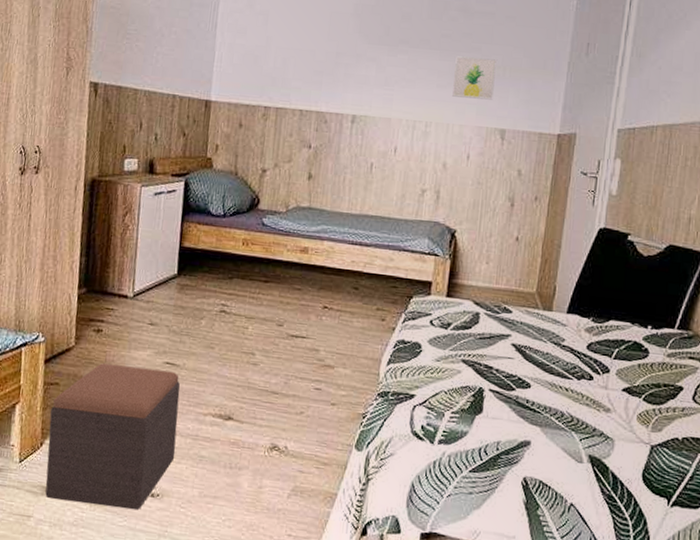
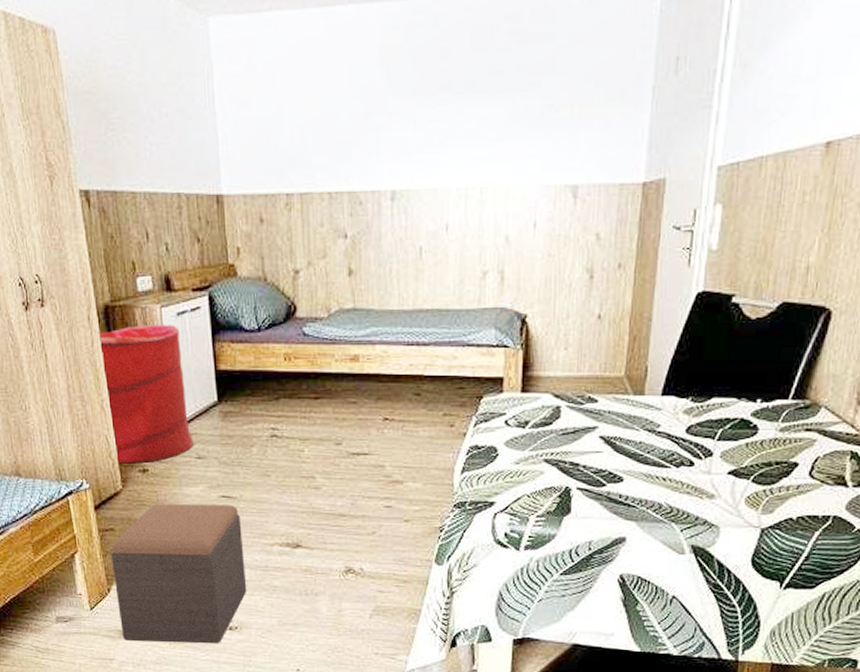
laundry hamper: none [76,199,154,323] -> present [98,324,195,464]
wall art: present [452,56,498,100] -> none [510,95,563,151]

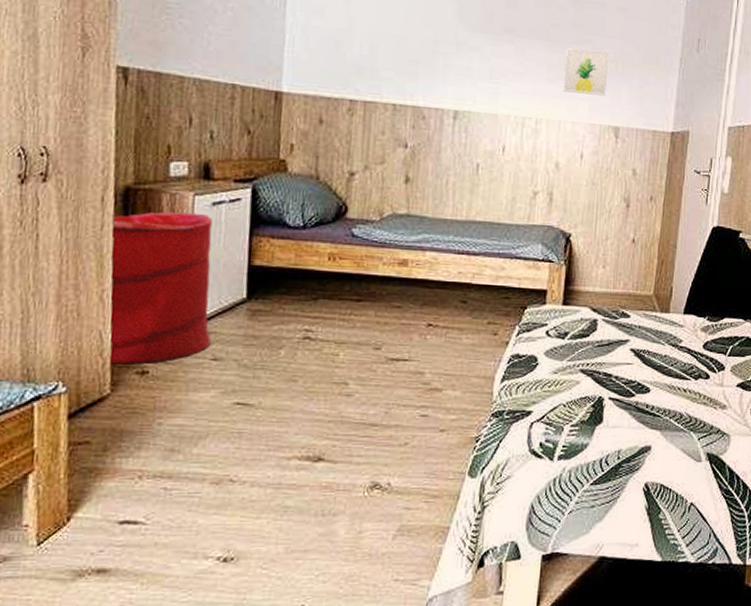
footstool: present [111,504,247,644] -> none [77,412,256,583]
wall art: none [510,95,563,151] -> present [564,48,610,96]

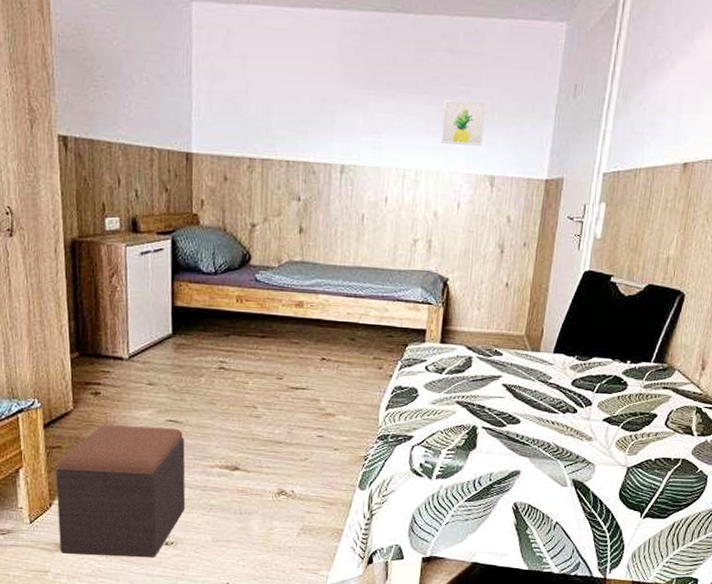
footstool: none [77,412,256,583] -> present [56,425,186,558]
laundry hamper: present [111,212,212,365] -> none [63,260,147,387]

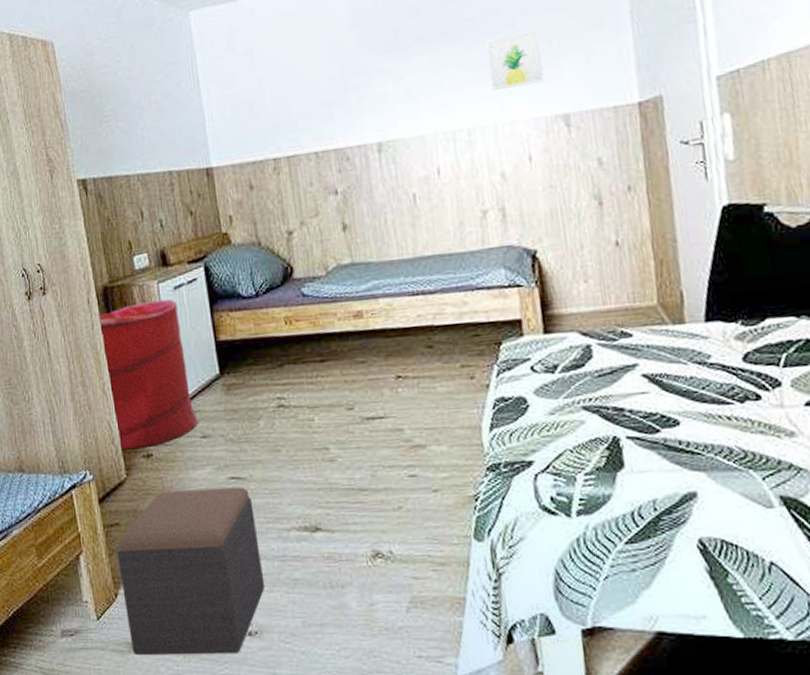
laundry hamper: none [63,260,147,387] -> present [97,299,199,450]

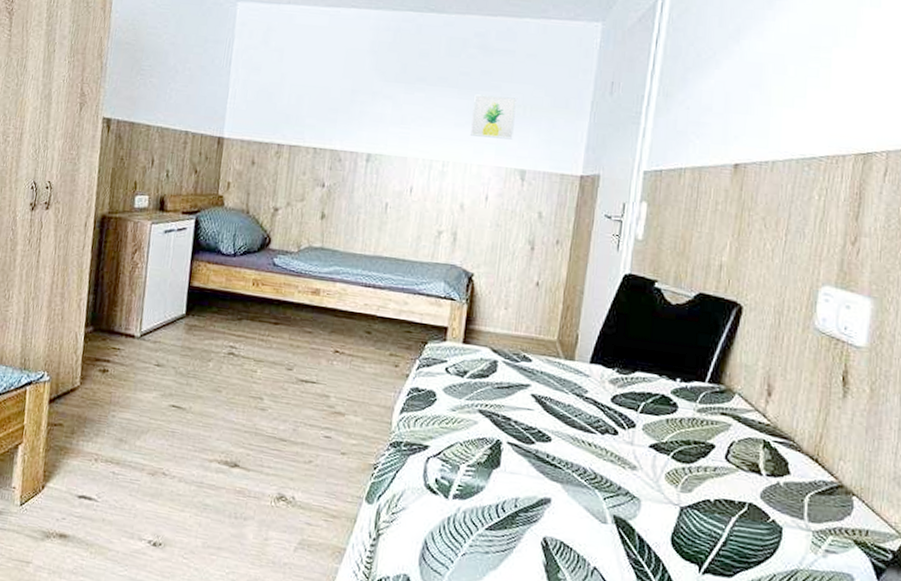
laundry hamper: present [97,299,199,450] -> none [82,237,163,364]
footstool: present [117,487,265,655] -> none [45,404,186,560]

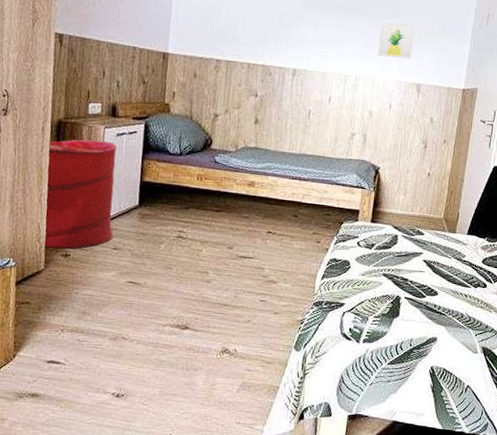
laundry hamper: none [82,237,163,364] -> present [45,139,117,249]

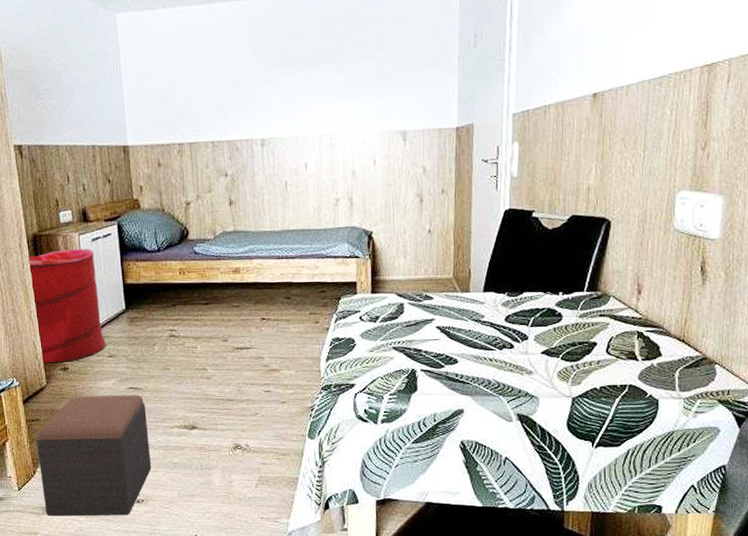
footstool: none [18,284,142,409] -> present [37,395,152,517]
wall art: present [378,21,416,59] -> none [351,64,391,107]

